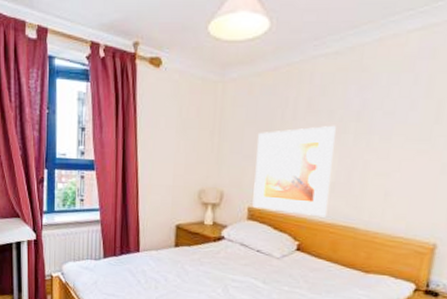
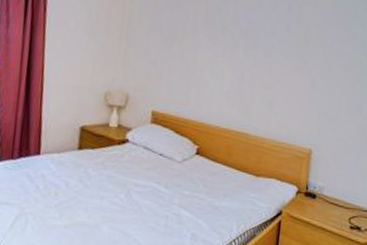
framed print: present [252,125,336,218] -> none [156,40,228,123]

